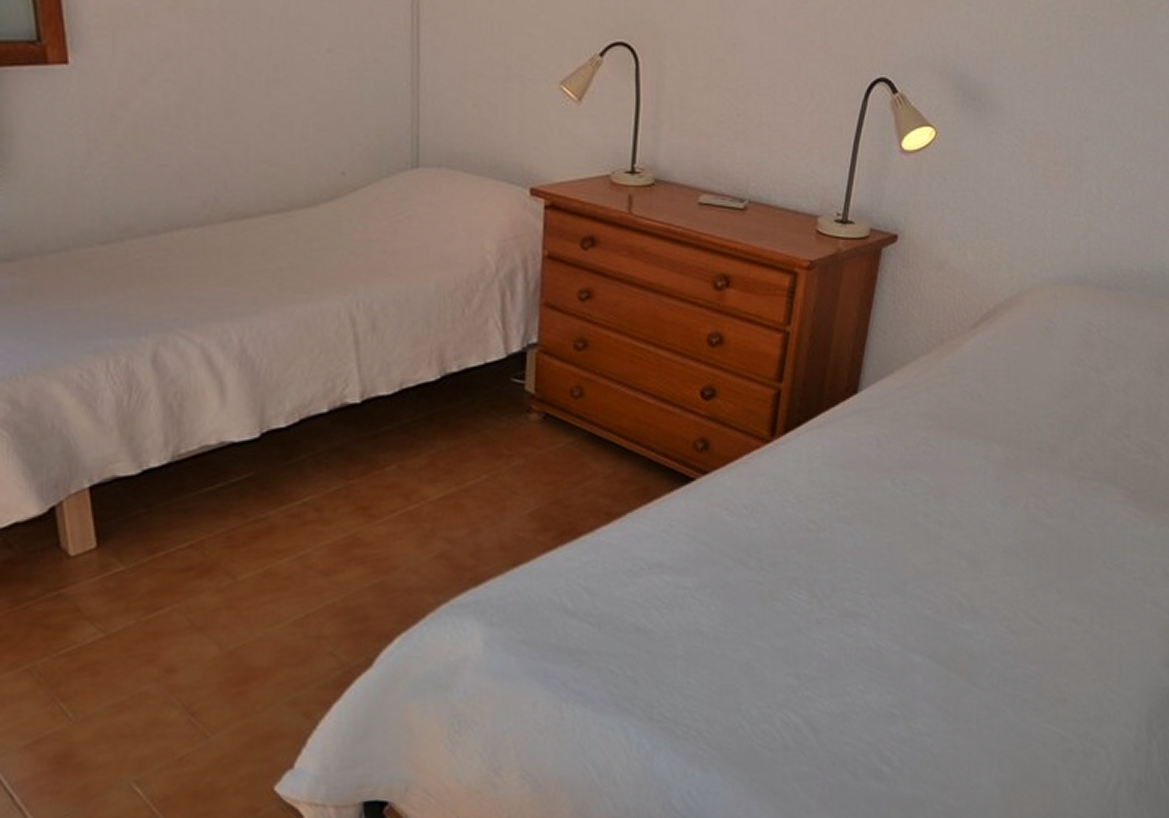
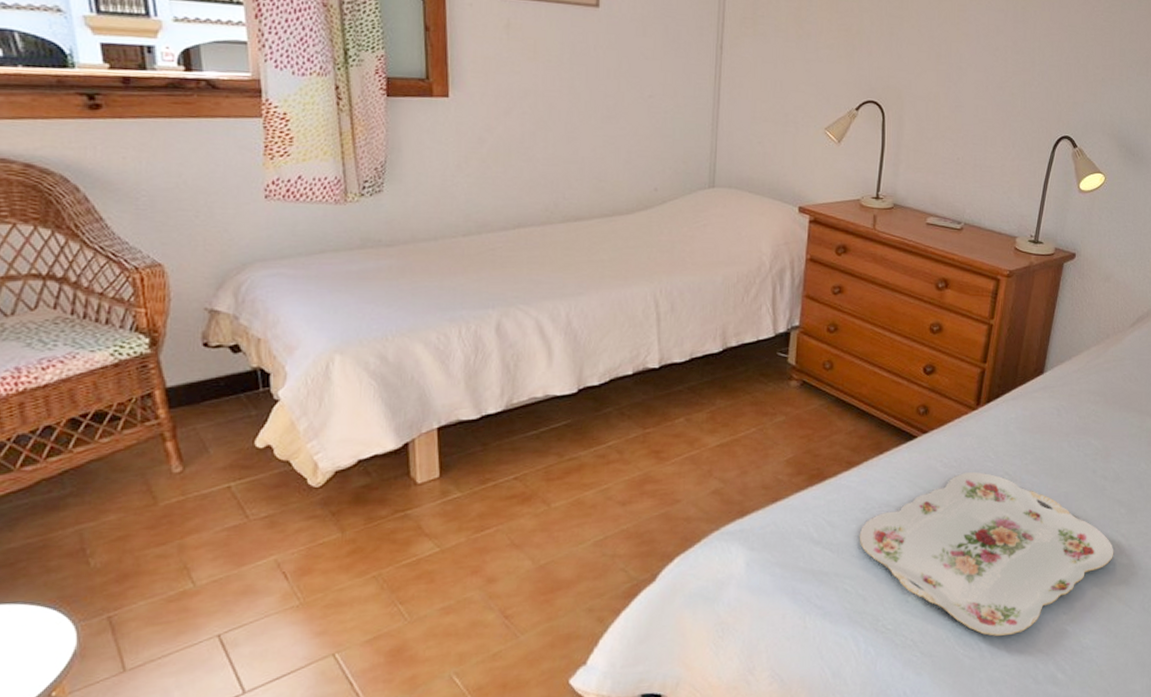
serving tray: none [625,521,953,723] -> present [859,472,1114,636]

